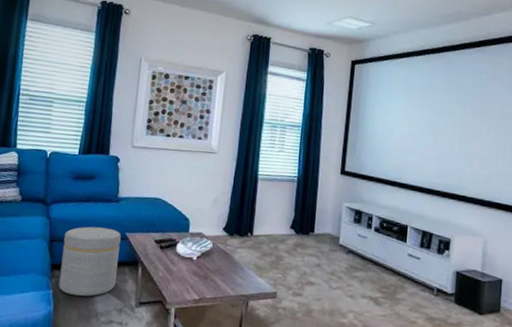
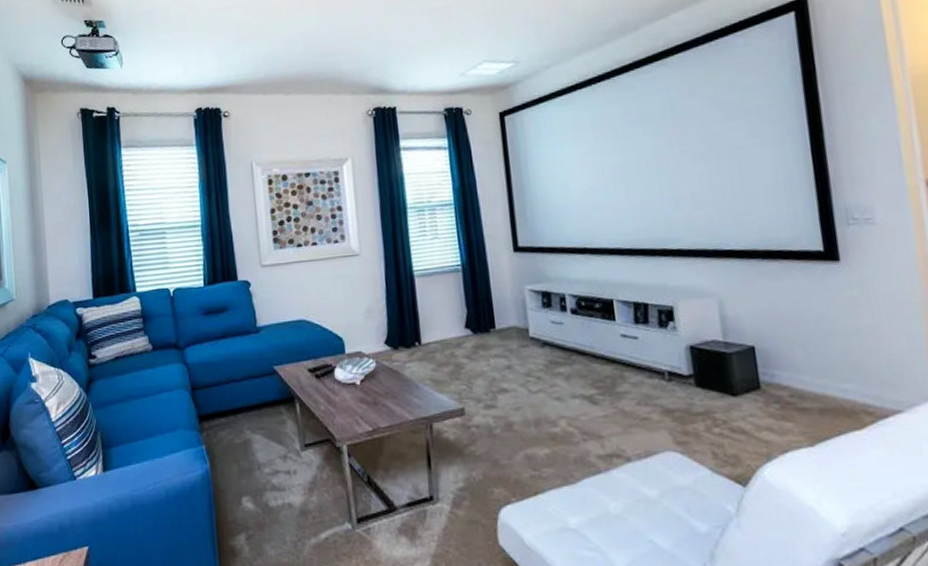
ottoman: present [58,226,121,297] -> none [206,364,274,448]

